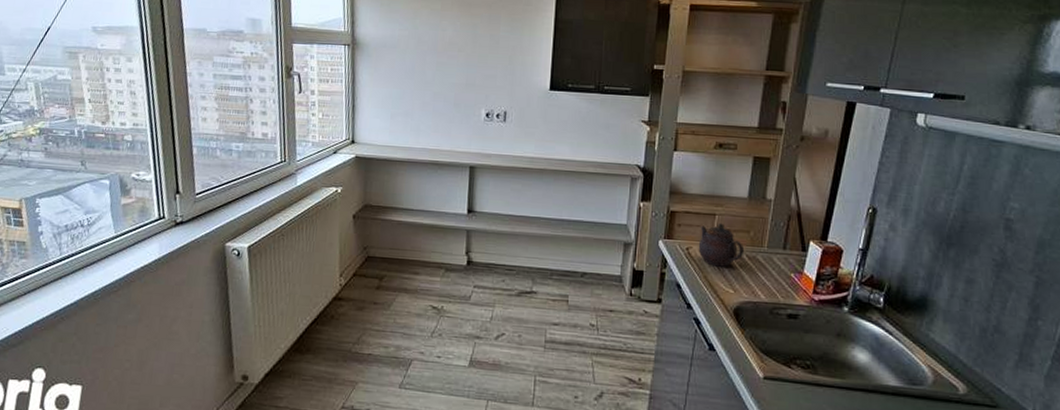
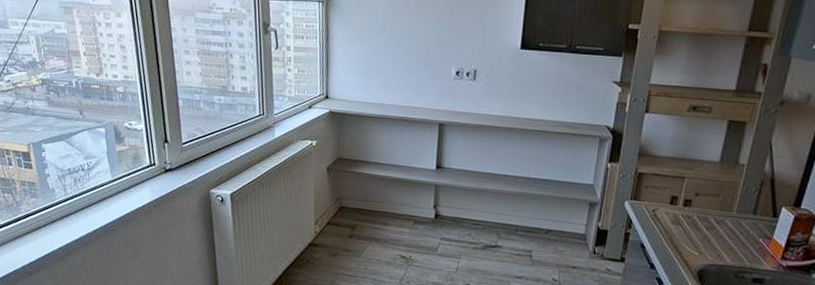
teapot: present [698,223,745,267] -> none [664,186,713,230]

